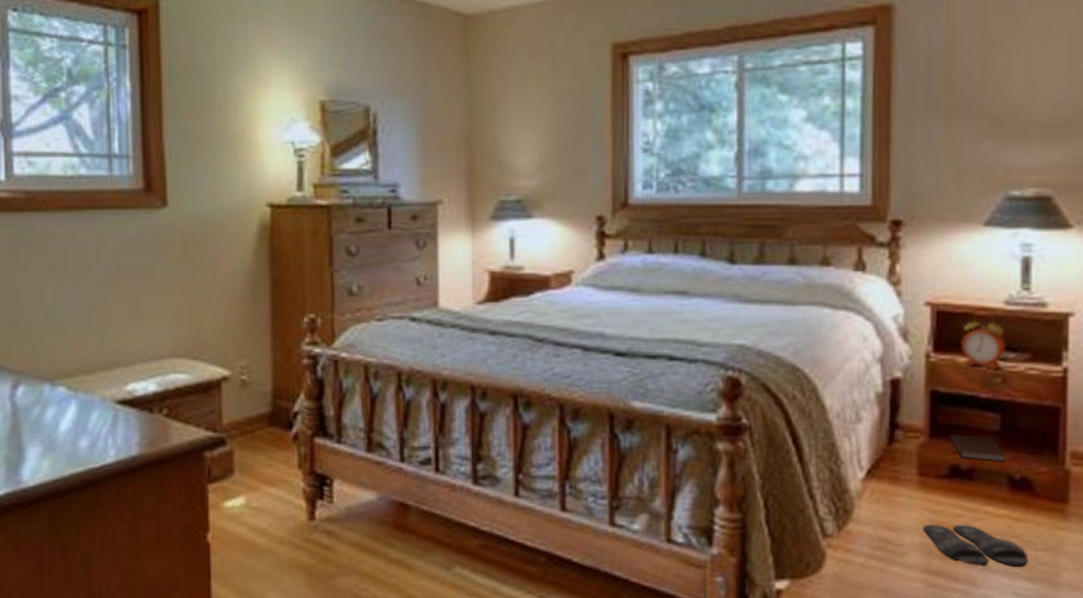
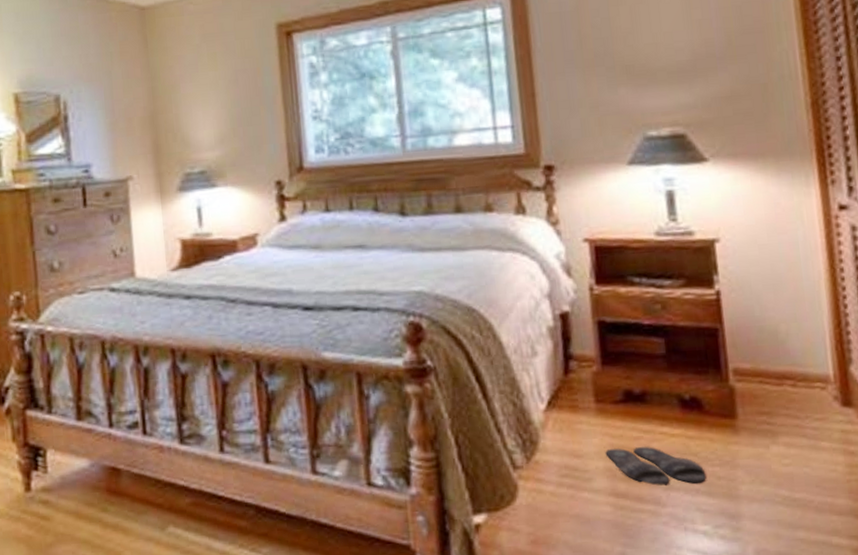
book: present [950,434,1006,462] -> none [620,360,674,384]
alarm clock: present [961,314,1006,370] -> none [620,246,662,298]

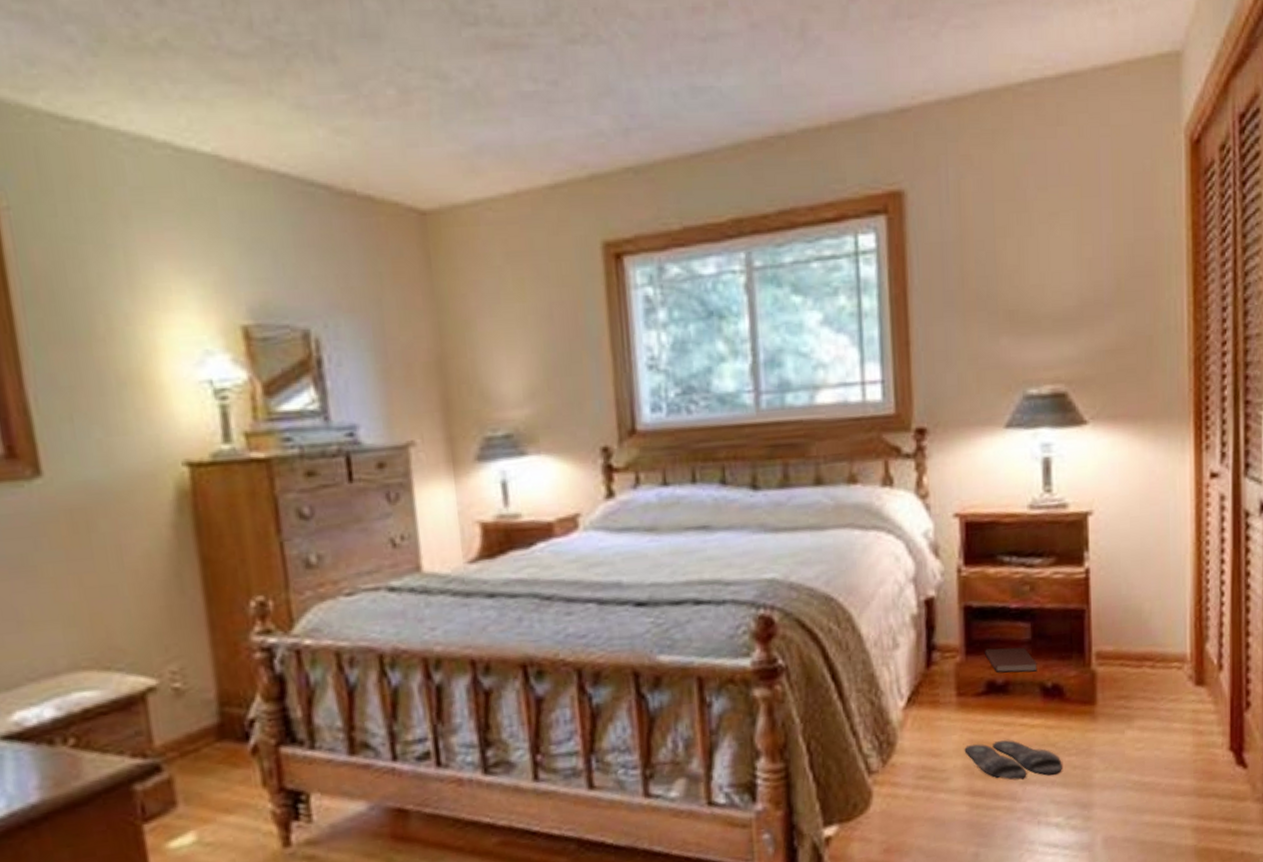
book: none [620,360,674,384] -> present [985,647,1037,673]

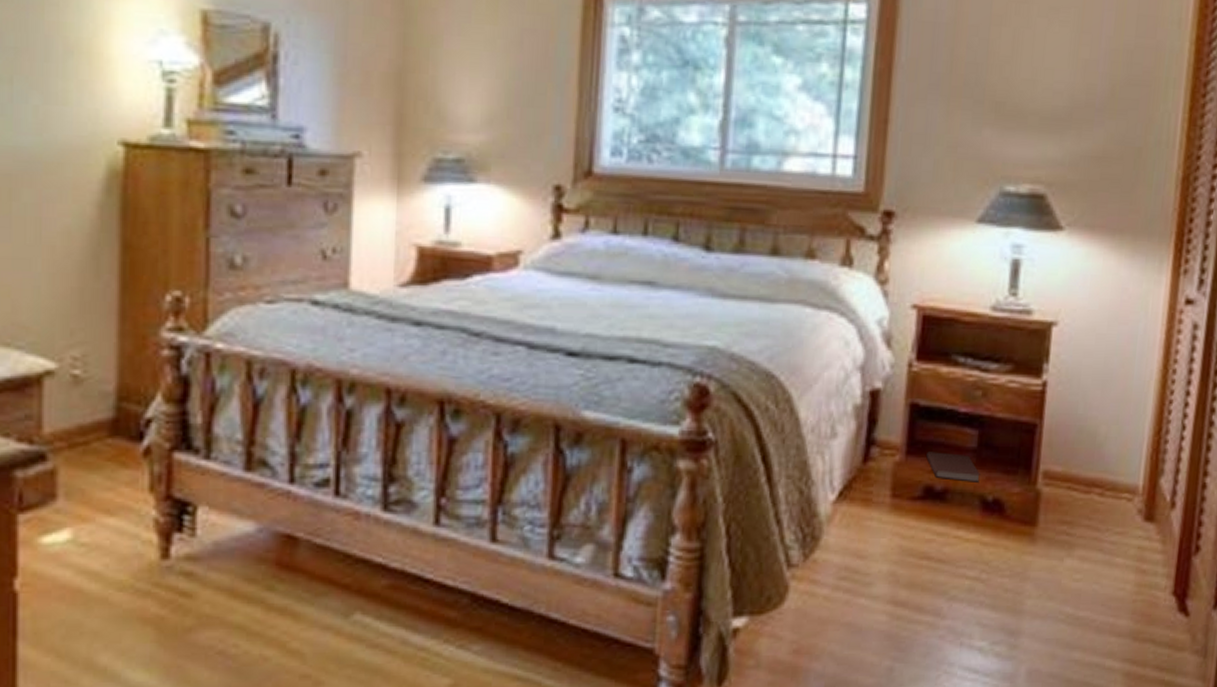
slippers: present [964,740,1062,781] -> none [892,551,994,595]

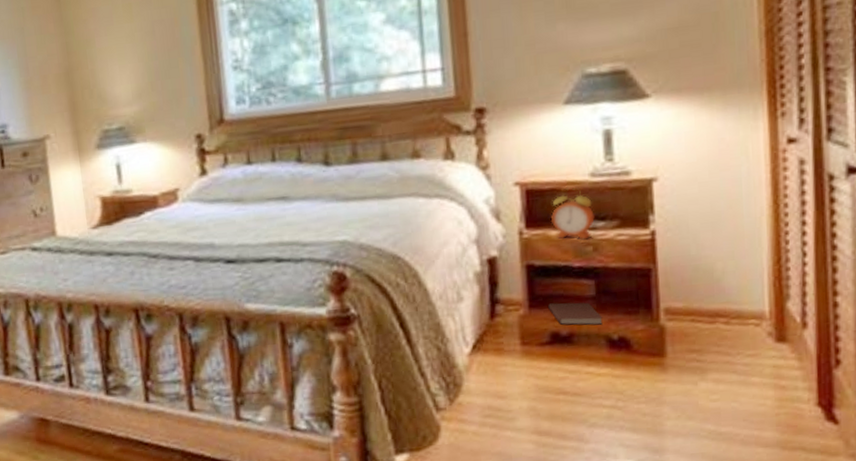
alarm clock: none [944,320,989,382] -> present [551,188,595,240]

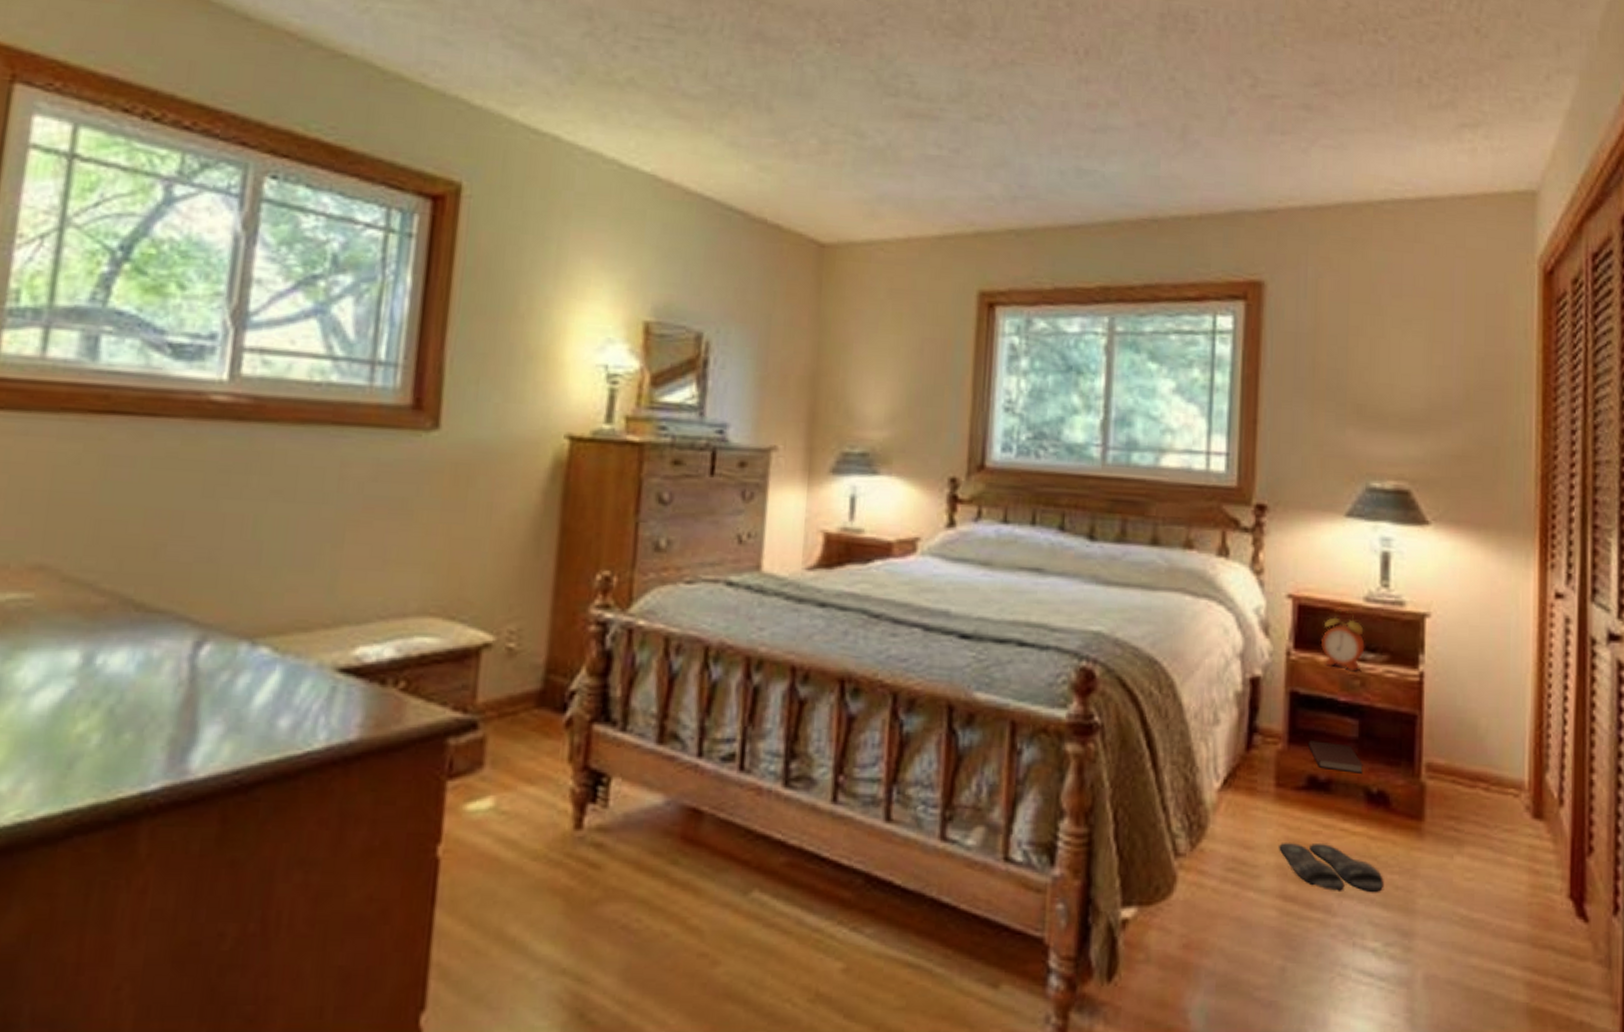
slippers: none [529,386,631,424] -> present [1279,843,1383,892]

